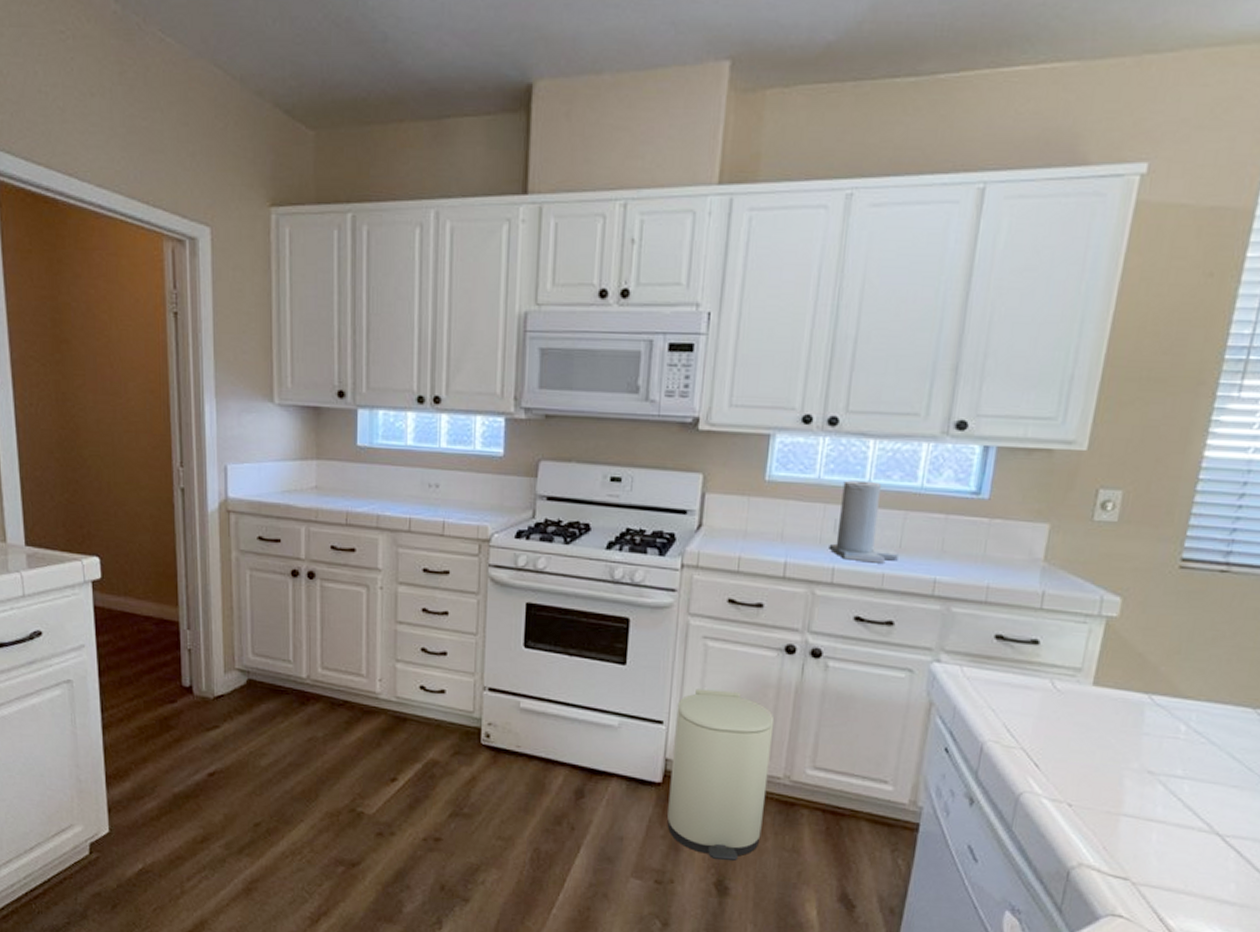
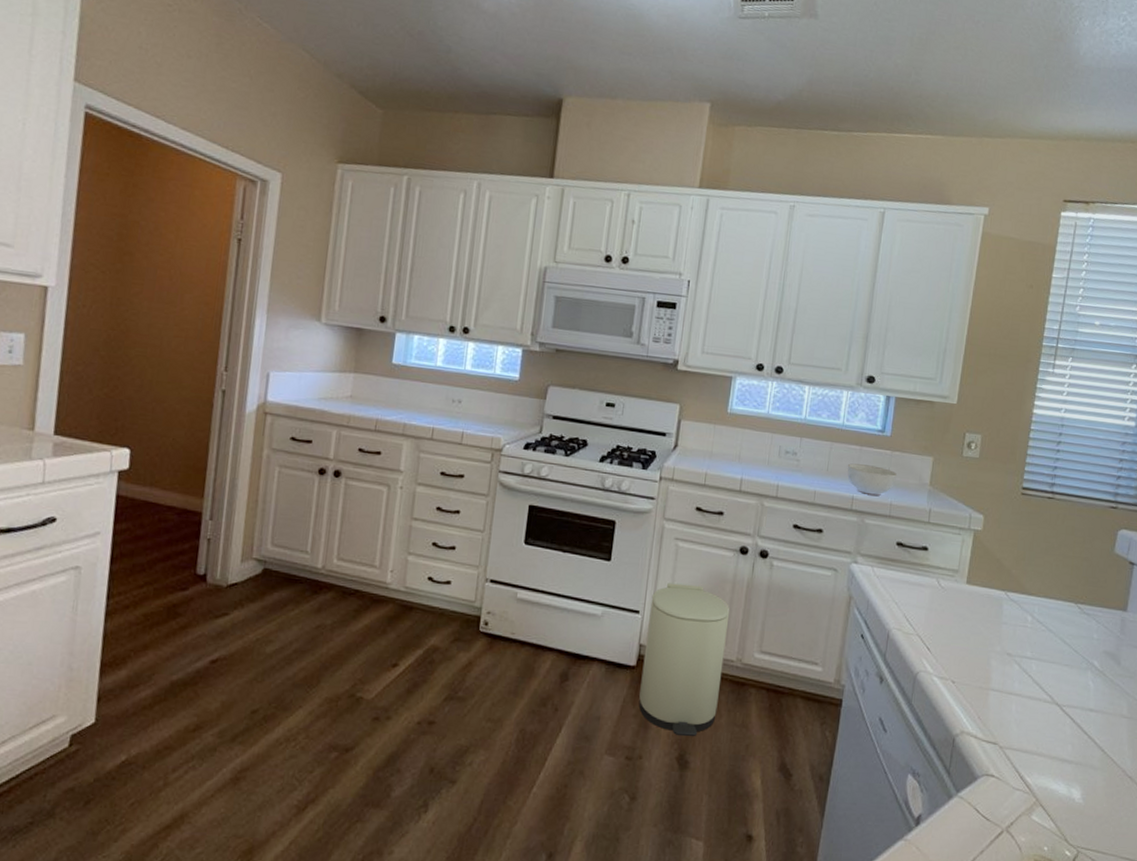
paper towel: present [828,480,899,564] -> none [774,416,826,483]
bowl: none [927,537,998,578] -> present [847,463,898,496]

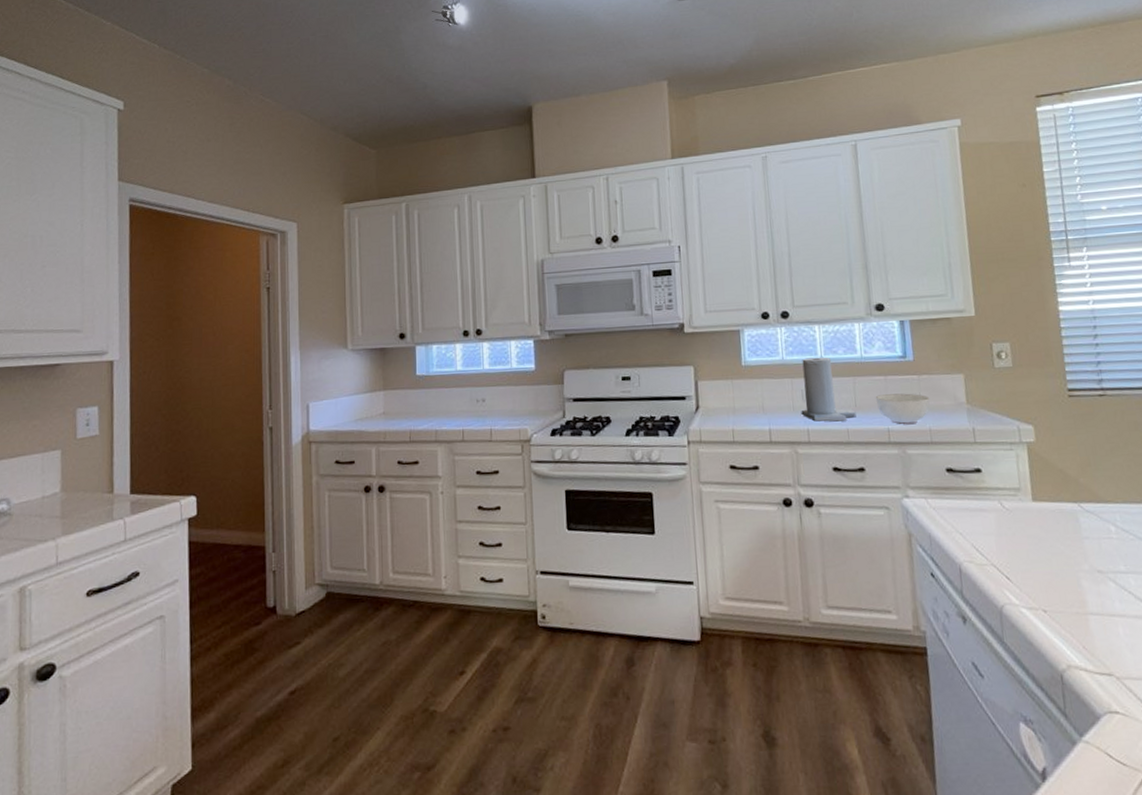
pedal bin: present [638,582,730,737] -> none [703,545,795,711]
paper towel: none [774,416,826,483] -> present [801,357,856,422]

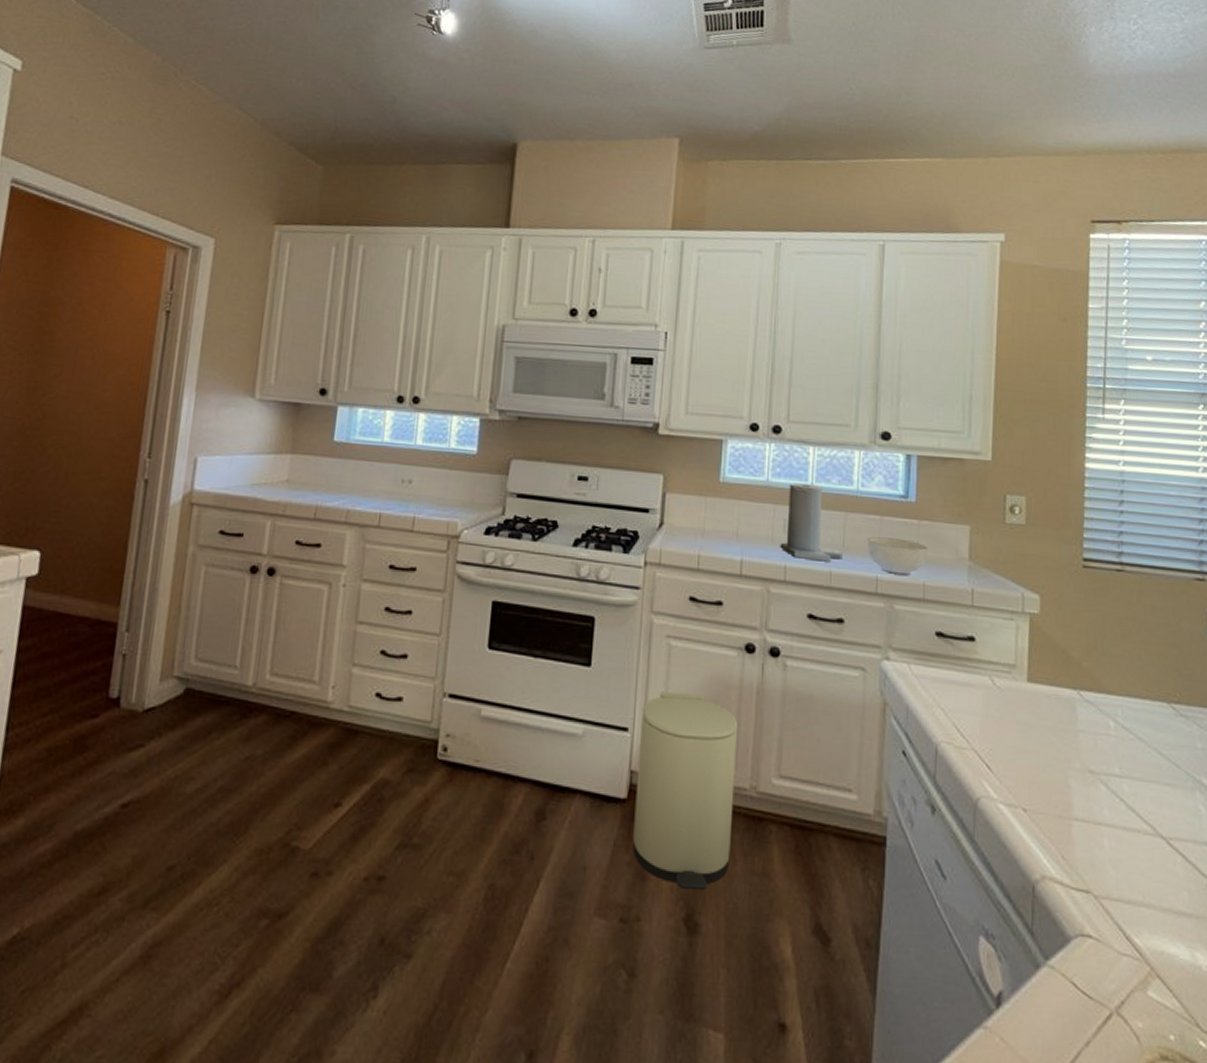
pedal bin: none [703,545,795,711] -> present [633,691,738,891]

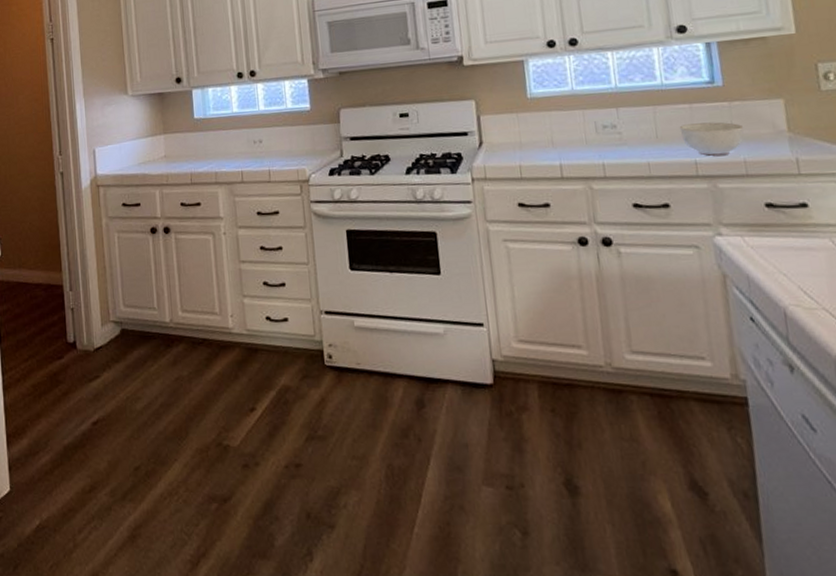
pedal bin: present [633,691,738,891] -> none [492,286,598,458]
paper towel: present [780,483,843,562] -> none [594,85,658,155]

